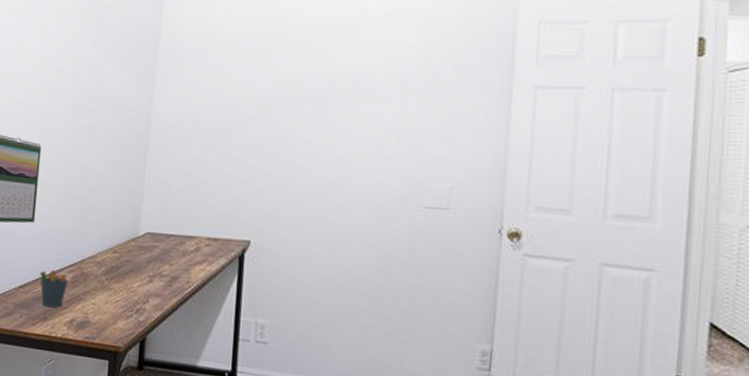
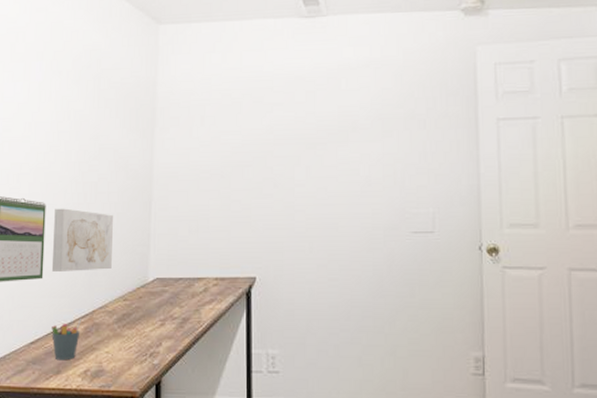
wall art: none [43,151,108,219] -> present [51,208,113,272]

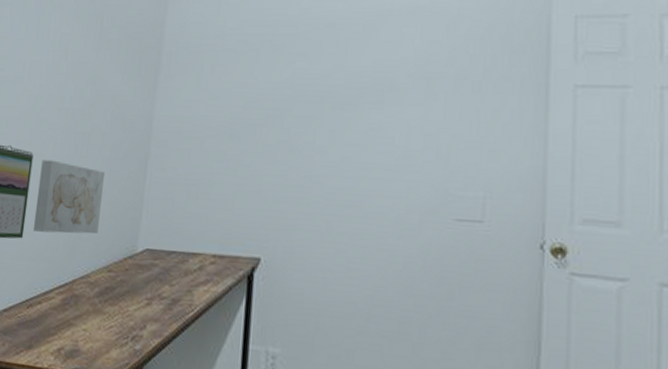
pen holder: present [51,319,82,361] -> none [26,288,61,334]

